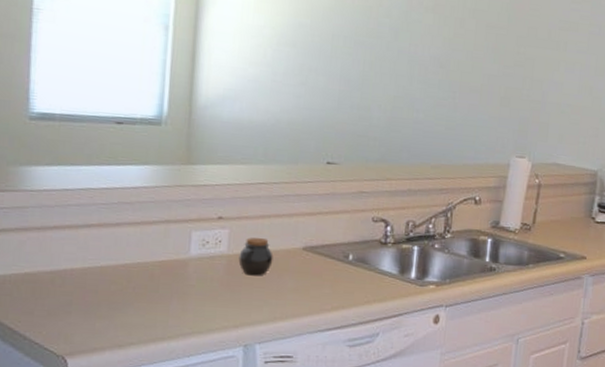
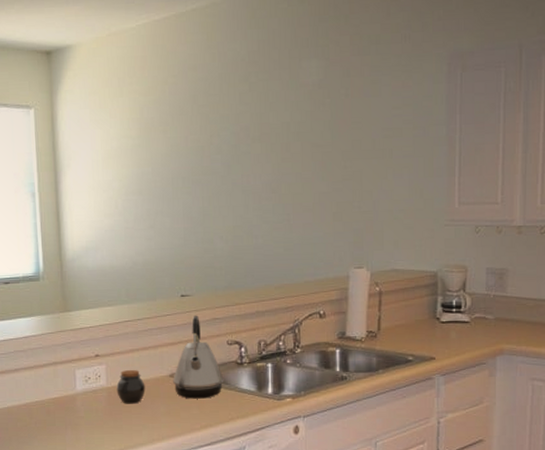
kettle: none [306,185,364,278] -> present [173,315,224,399]

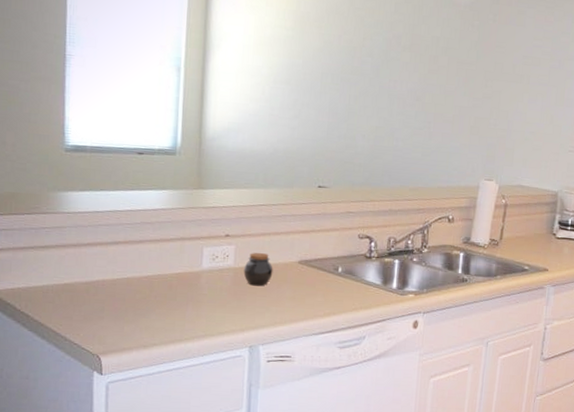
kettle: present [173,315,224,399] -> none [301,206,352,288]

